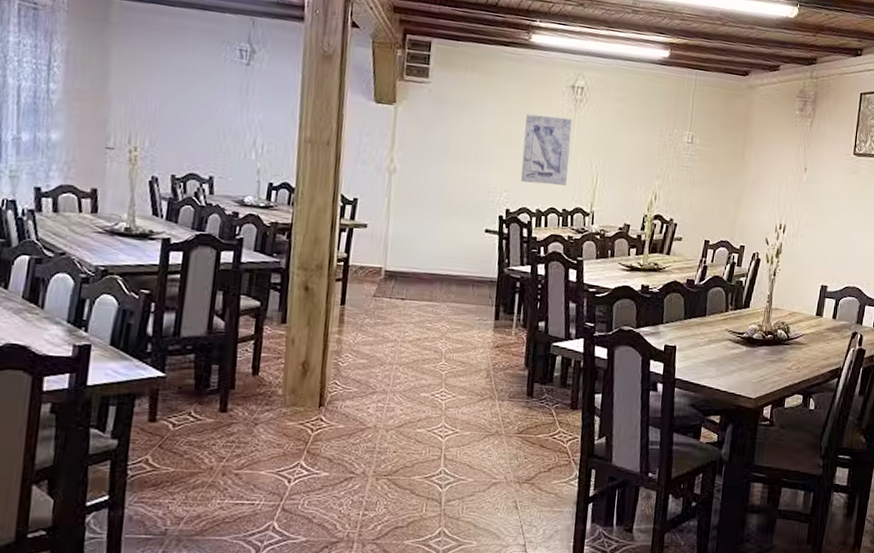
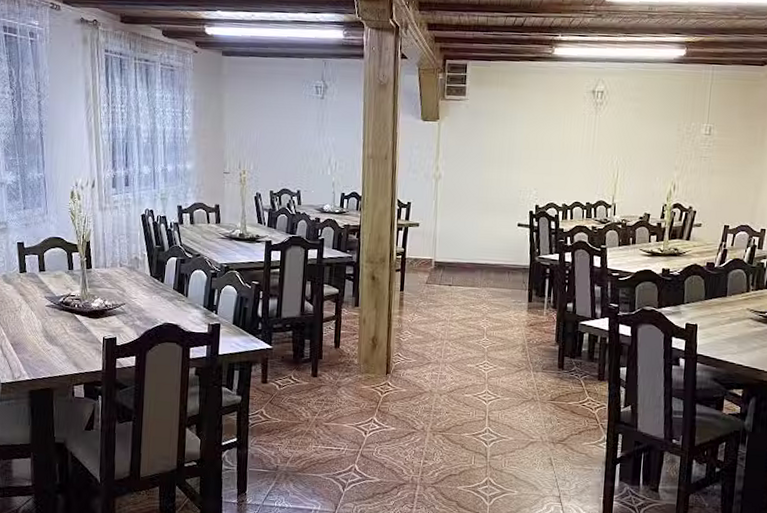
wall art: present [521,114,572,186] -> none [548,120,594,182]

